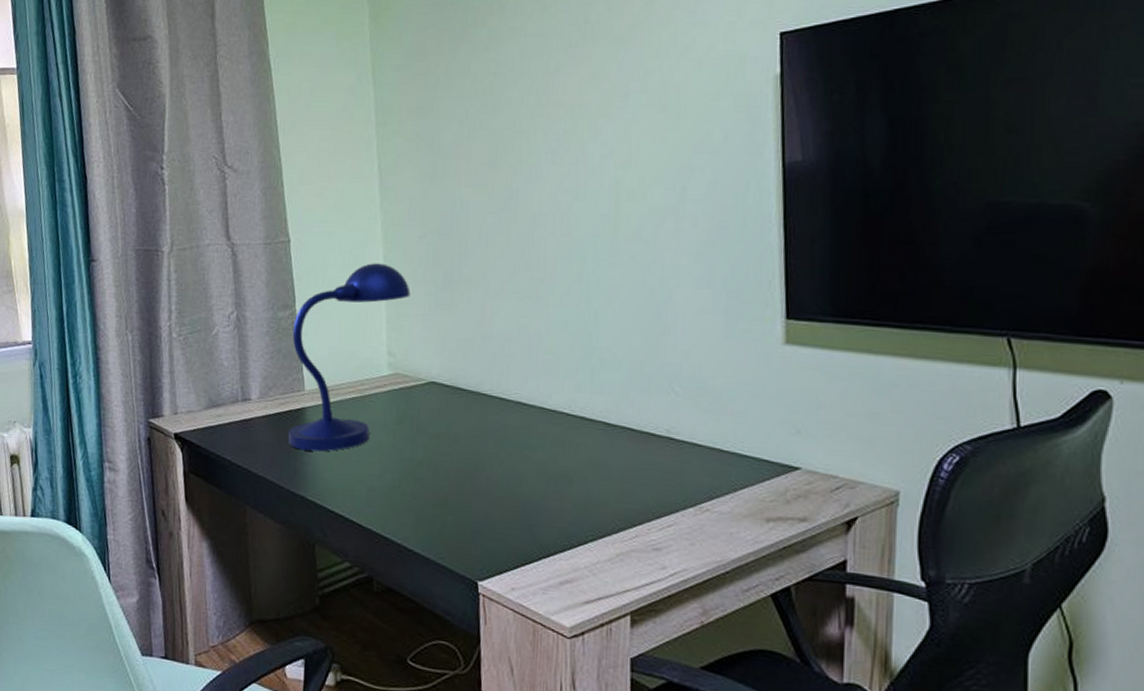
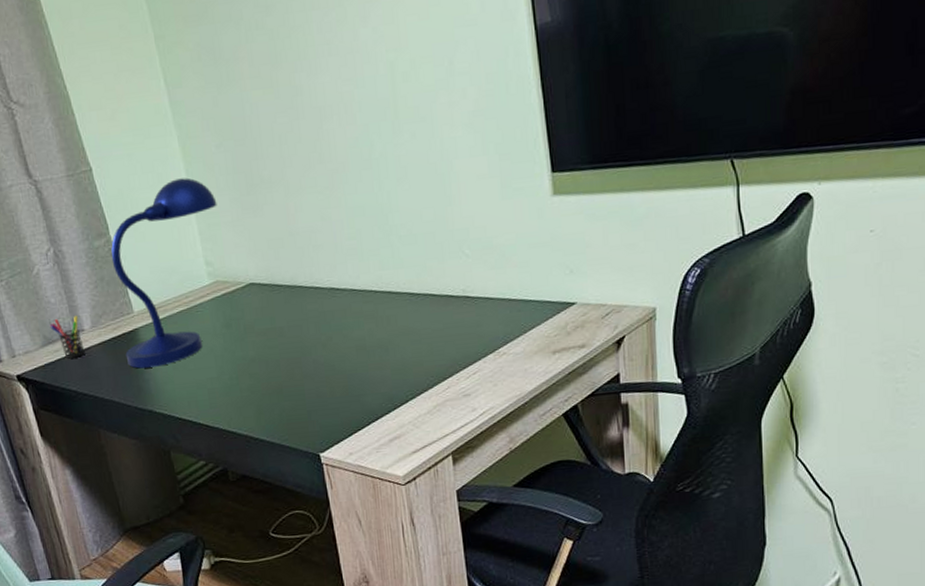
pen holder: none [217,383,248,427] -> present [49,316,85,359]

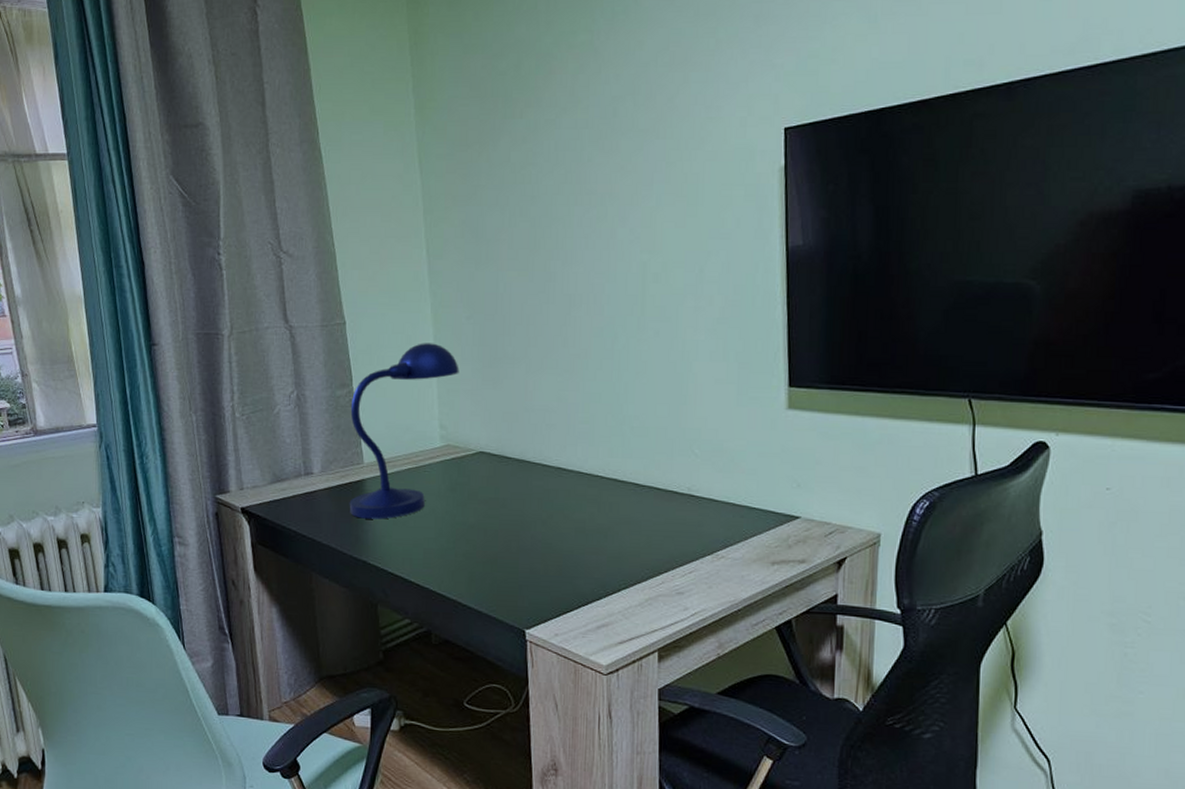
pen holder: present [49,316,85,359] -> none [281,459,311,499]

